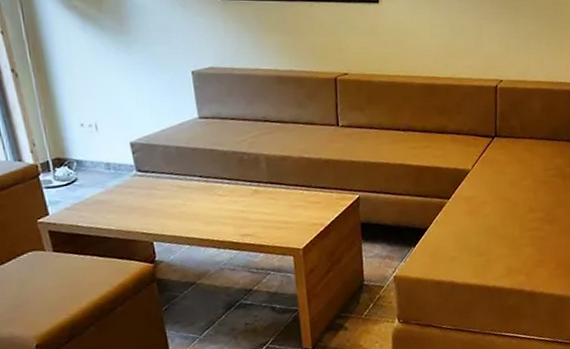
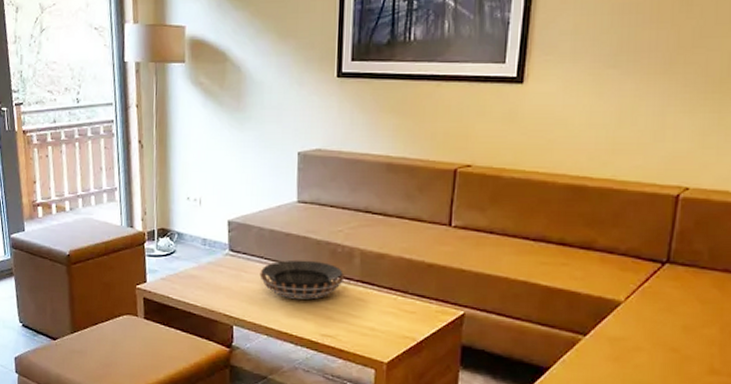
decorative bowl: none [172,170,255,208] -> present [260,260,345,299]

